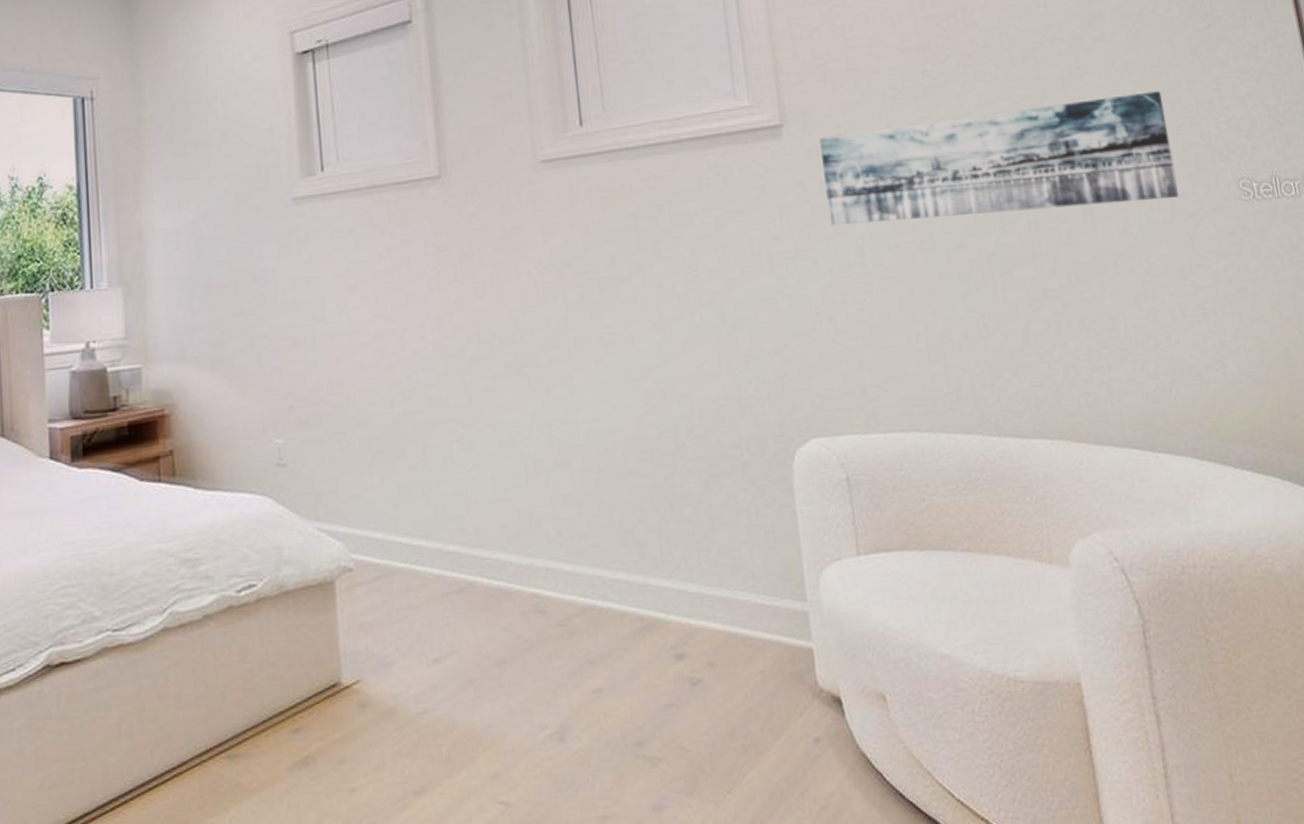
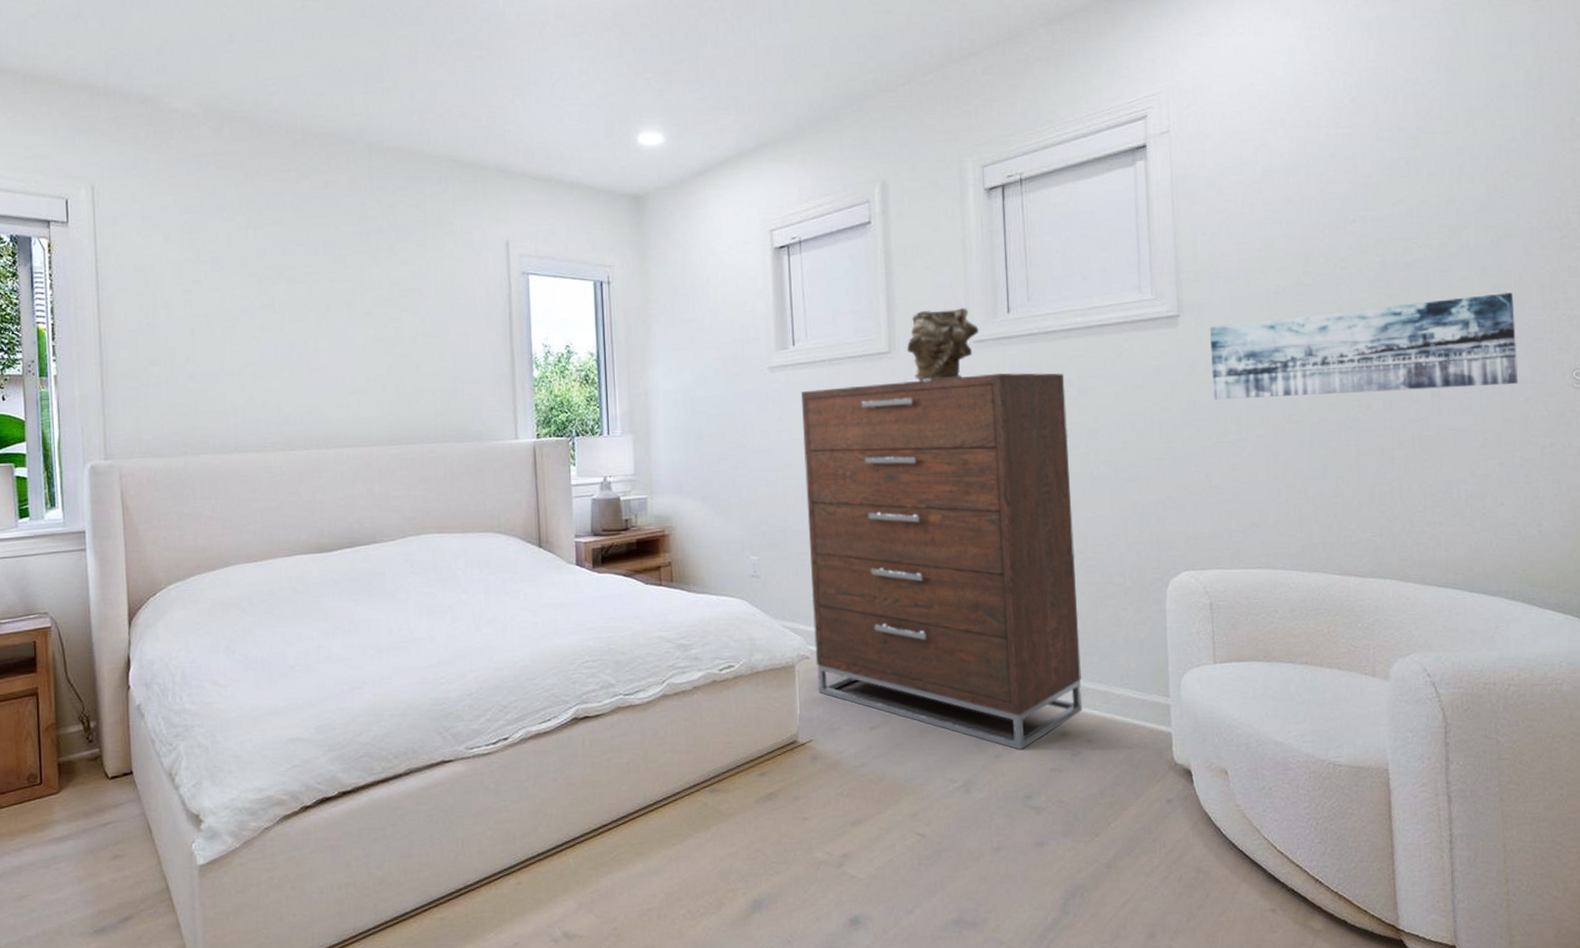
dresser: none [334,197,701,682] -> present [801,373,1083,751]
vase: none [460,121,547,211] -> present [906,308,979,381]

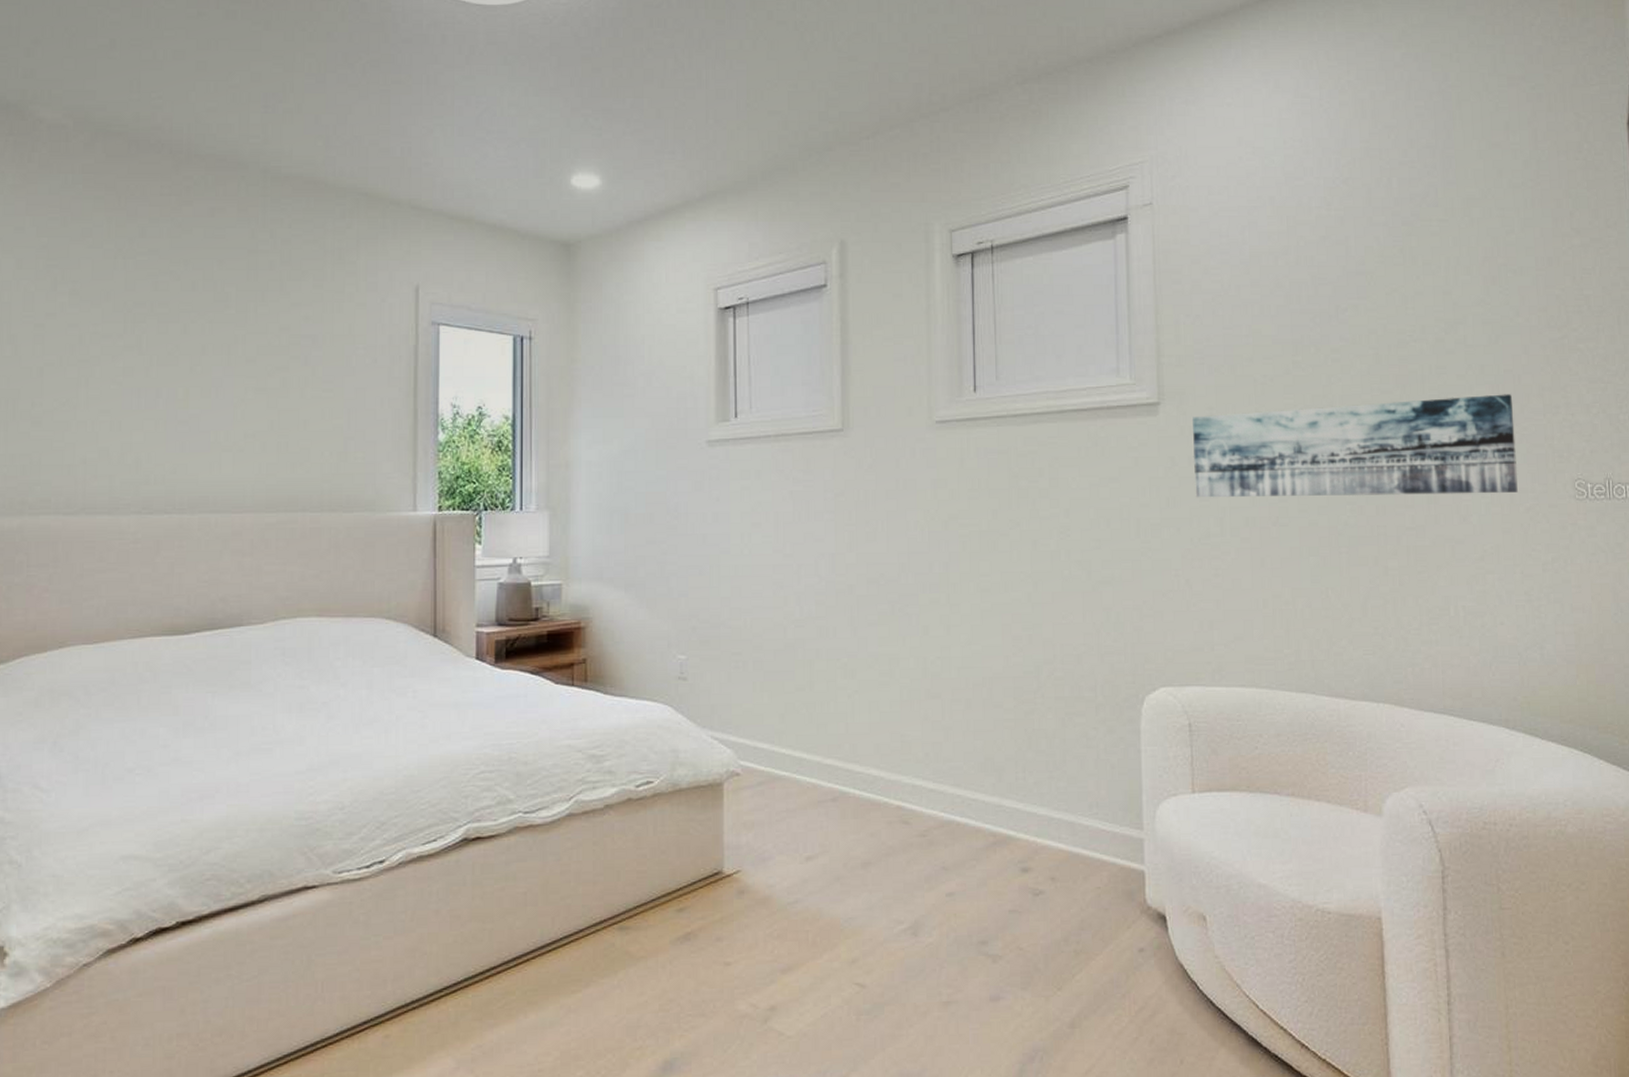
dresser: present [801,373,1083,751] -> none [742,458,1047,888]
vase: present [906,308,979,381] -> none [861,384,942,464]

